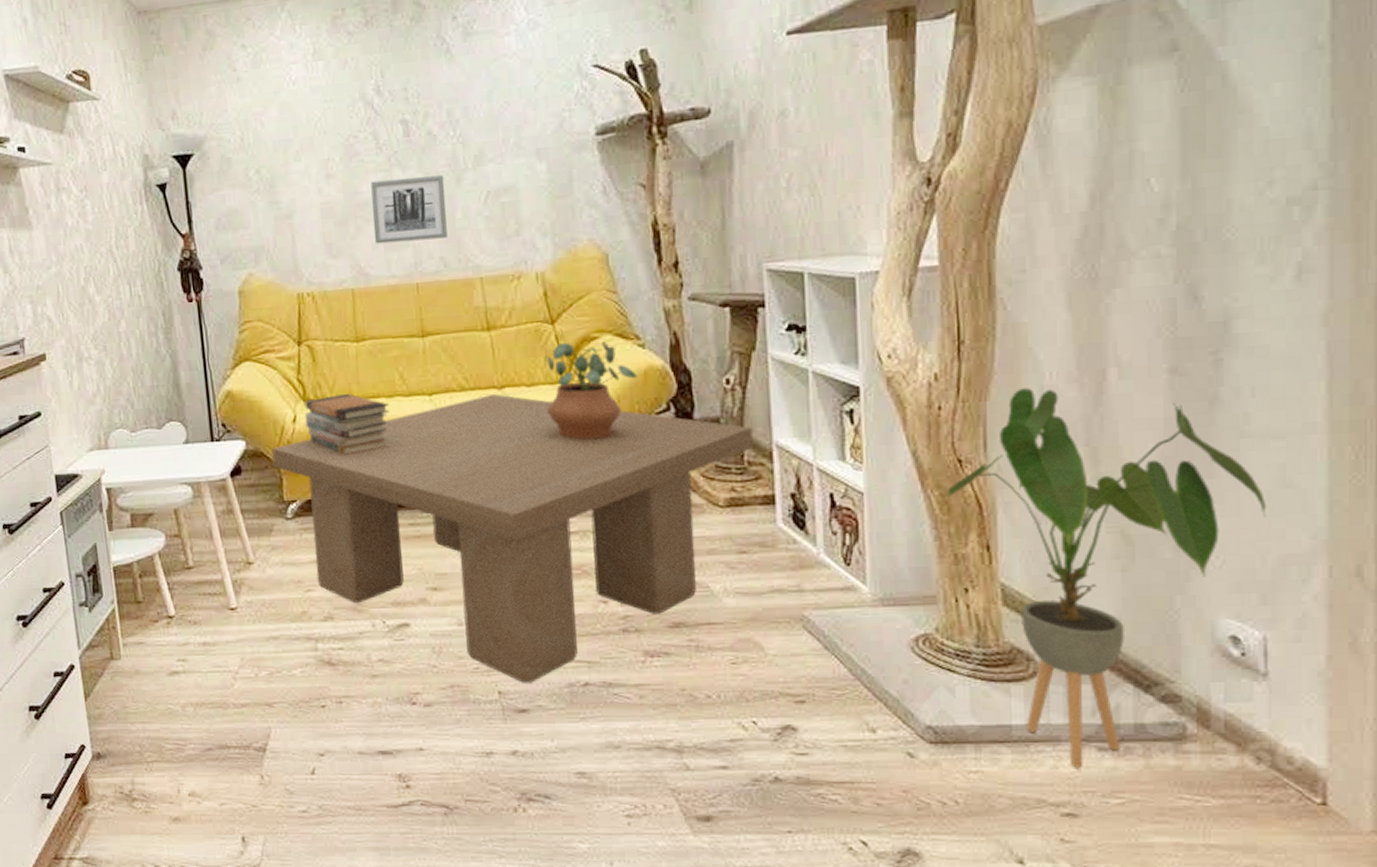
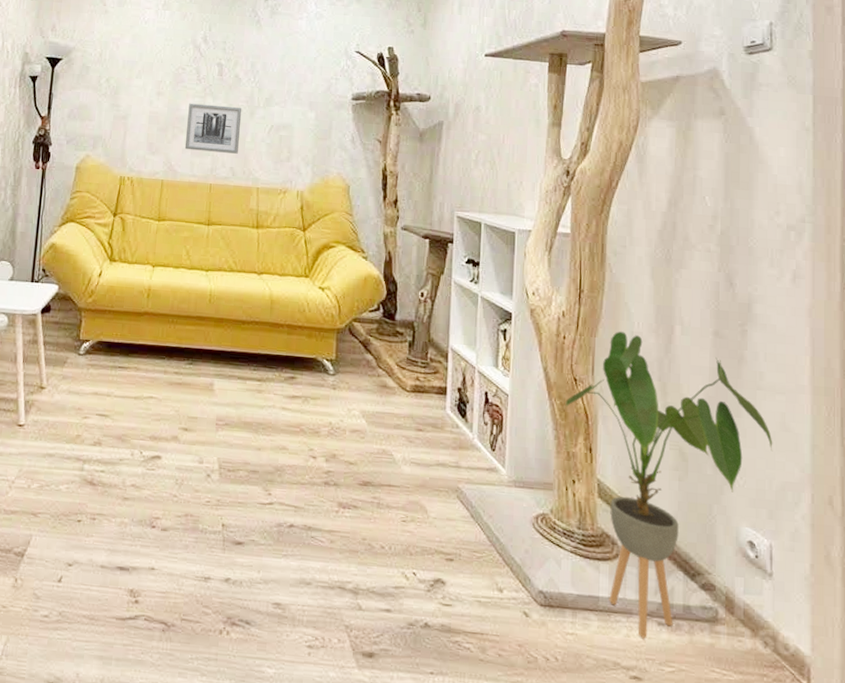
coffee table: present [272,393,753,683] -> none [77,277,436,520]
book stack: present [304,393,389,455] -> none [108,259,174,309]
potted plant: present [544,342,638,440] -> none [291,247,360,325]

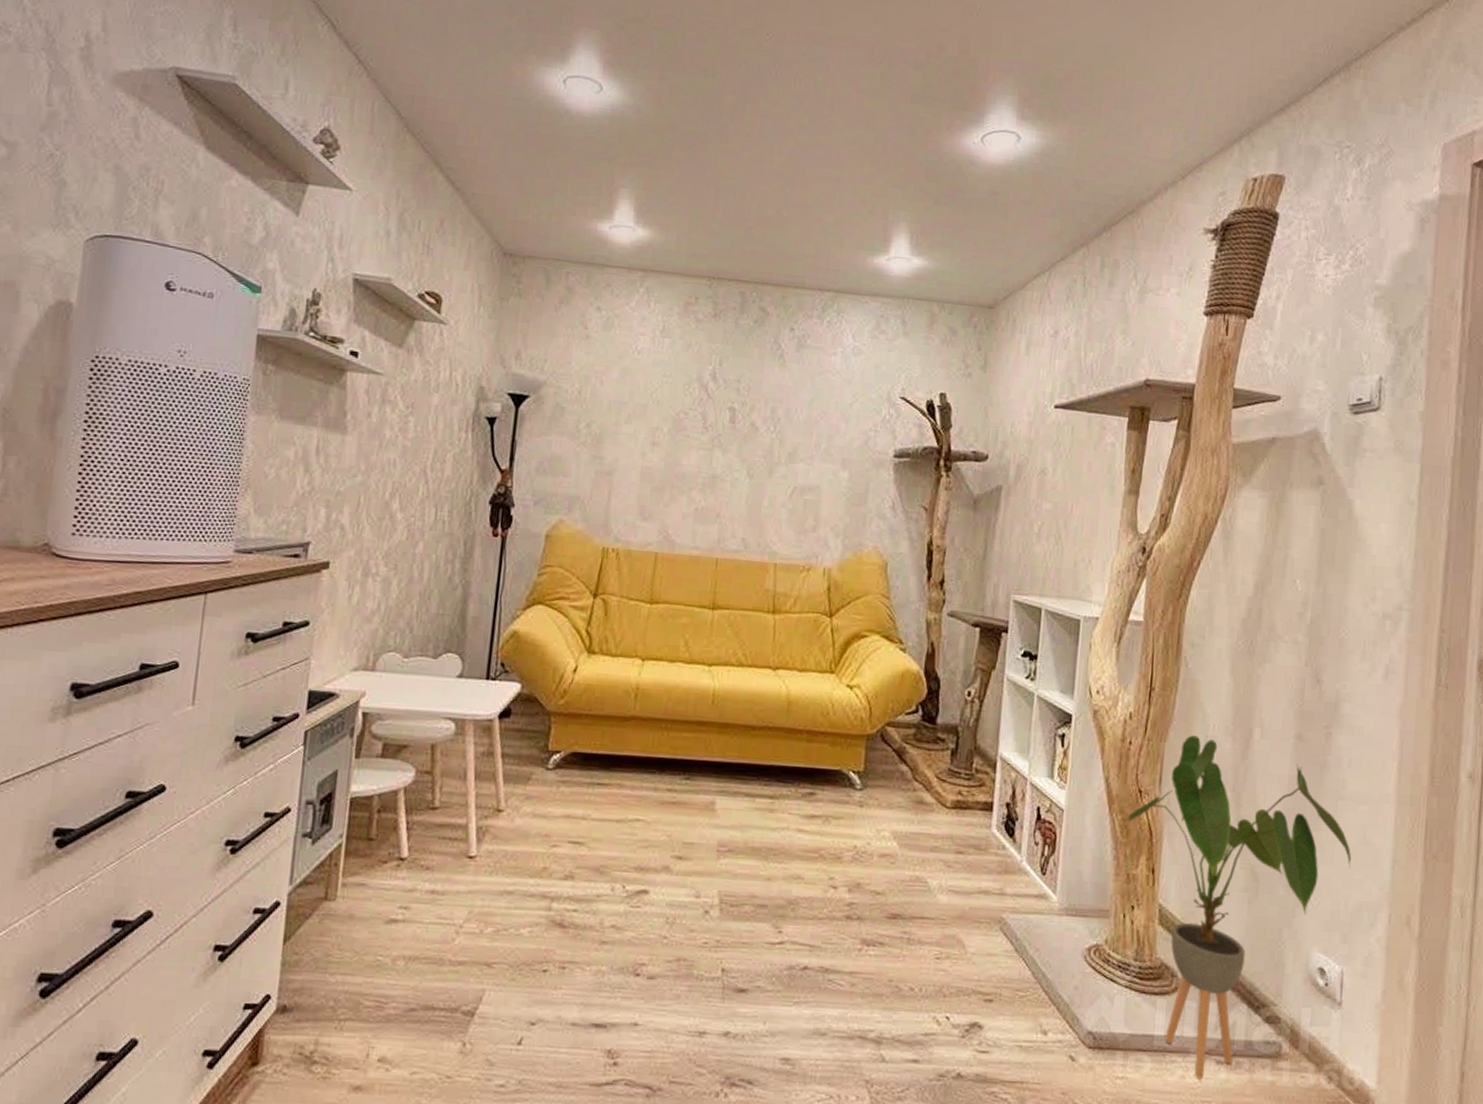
wall art: present [184,103,242,154] -> none [685,456,759,521]

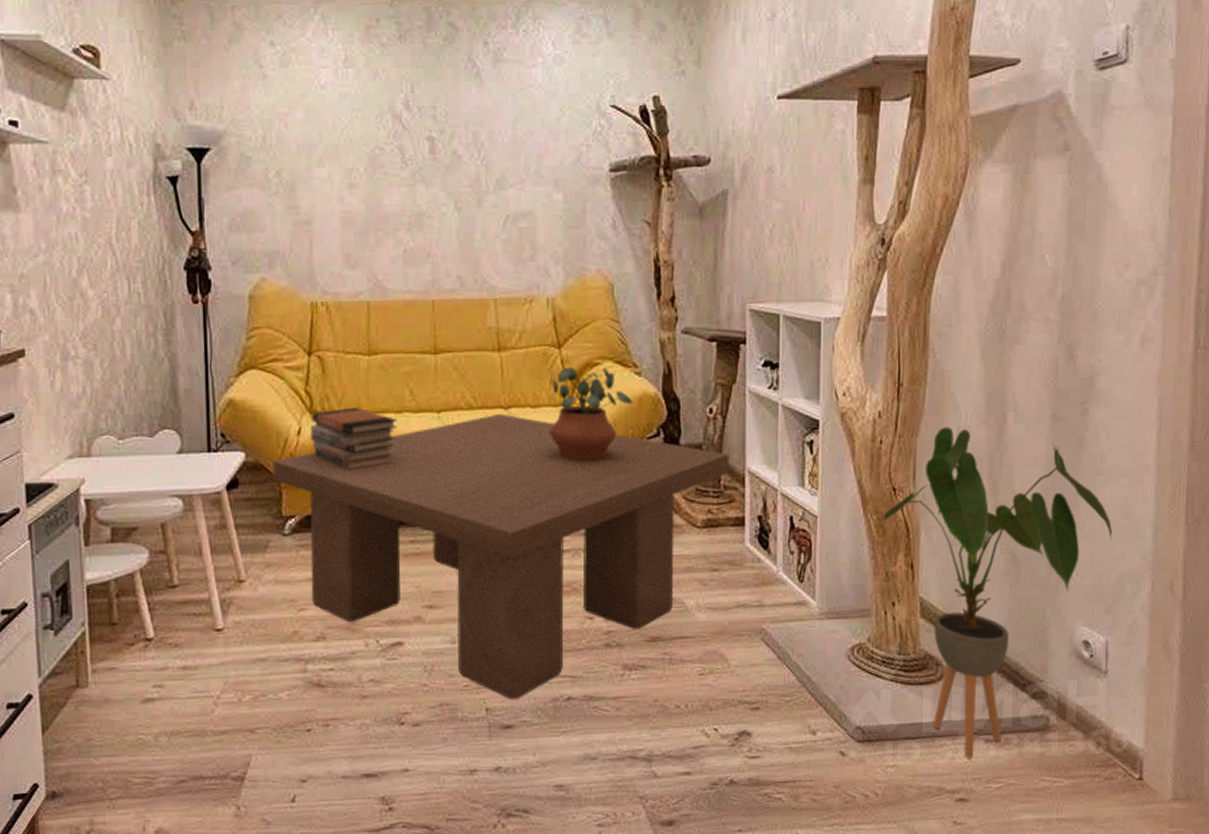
coffee table: none [544,673,983,962] -> present [273,413,729,699]
book stack: none [585,651,669,713] -> present [310,407,397,470]
potted plant: none [812,636,896,730] -> present [548,367,633,461]

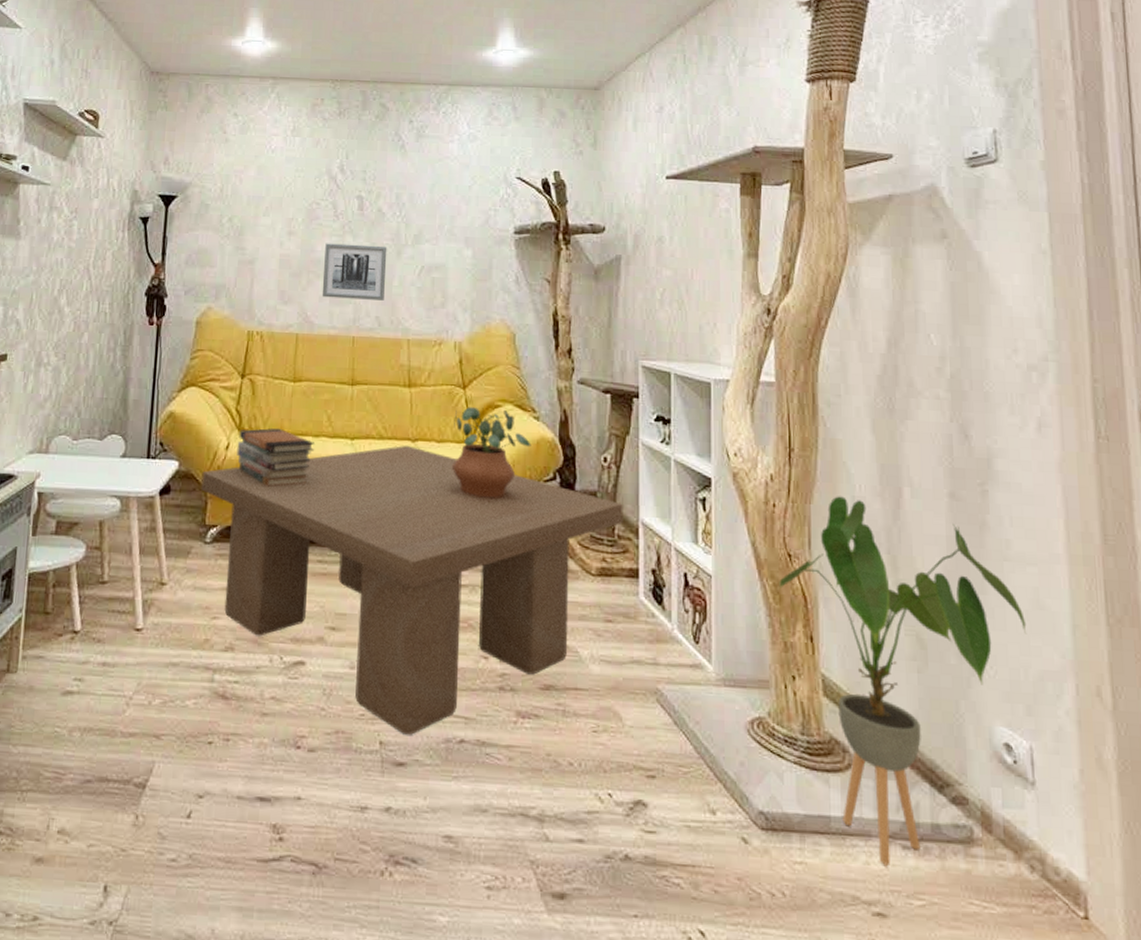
wall art: none [393,194,467,258] -> present [322,243,387,301]

